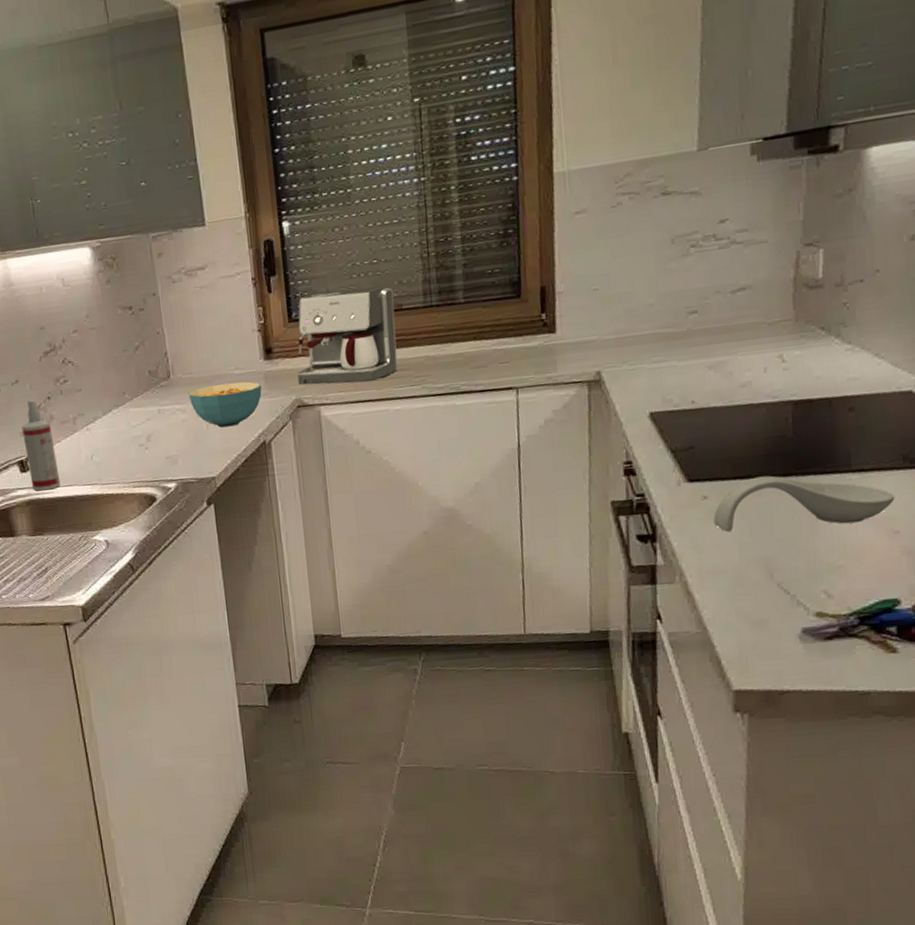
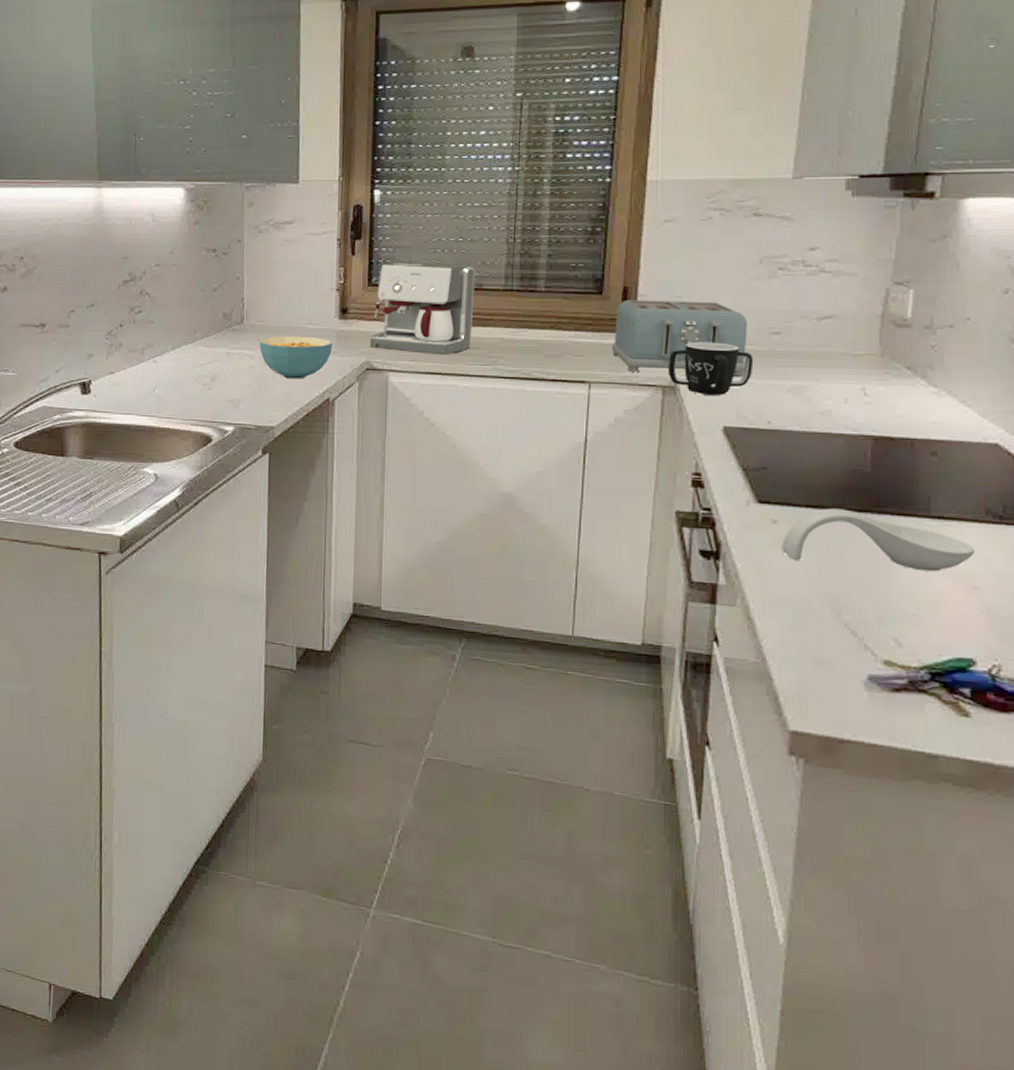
spray bottle: present [22,400,60,491] -> none [89,325,119,415]
toaster: none [535,289,667,372] -> present [612,299,748,377]
mug: none [591,329,674,385] -> present [667,342,754,395]

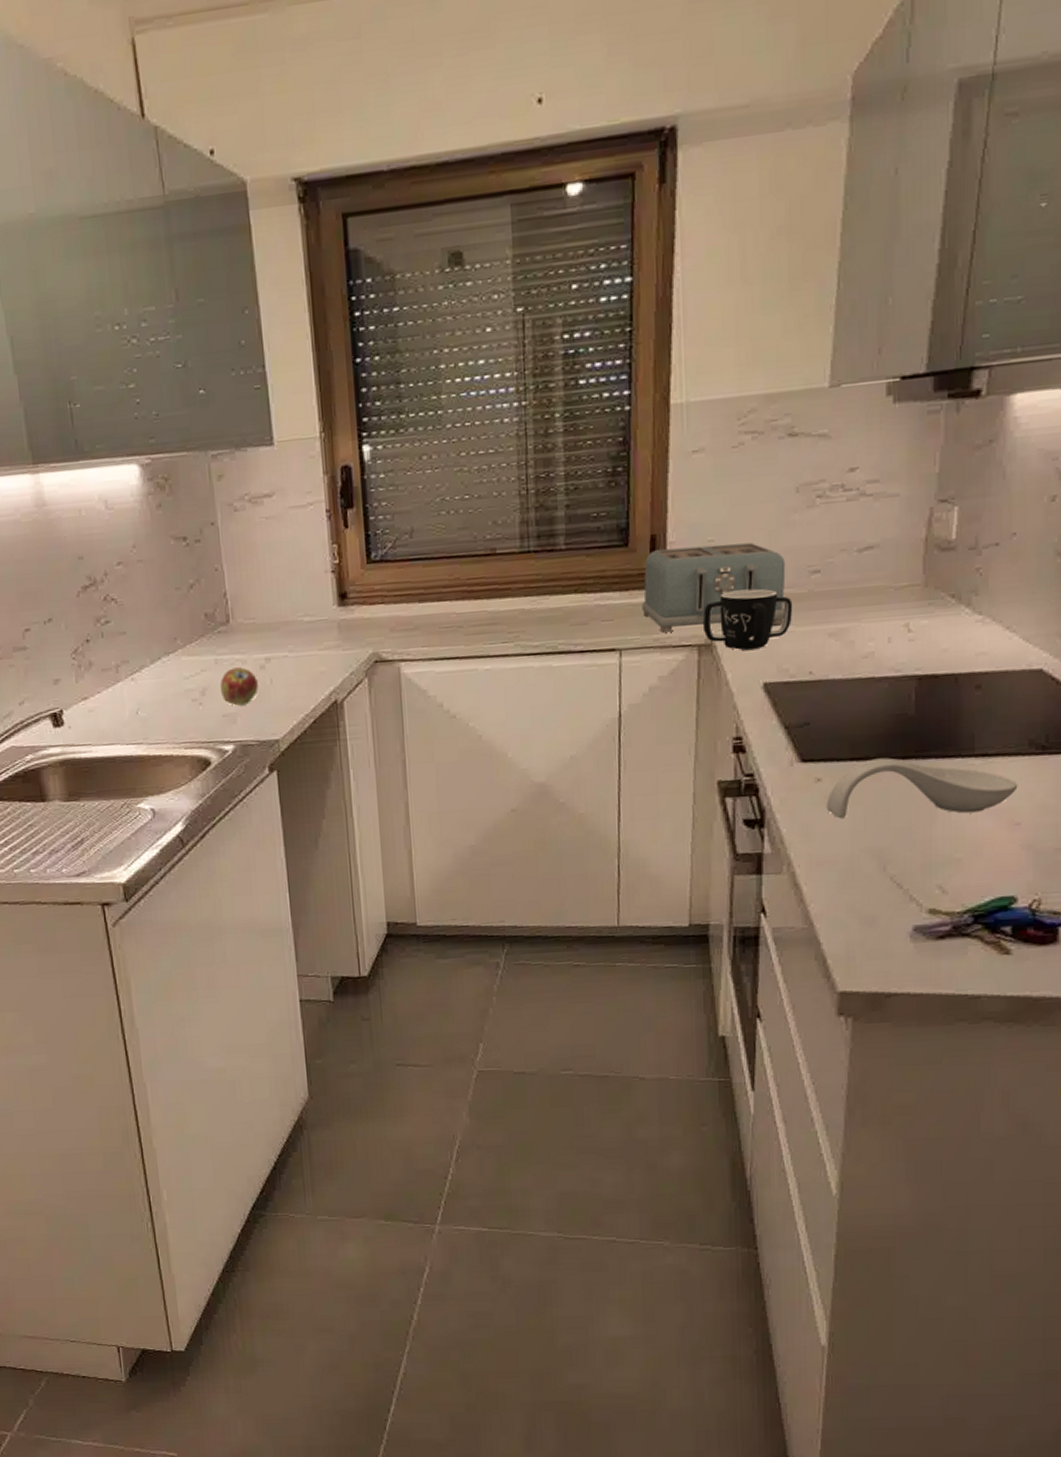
fruit: none [228,361,262,394] -> present [220,667,259,706]
cereal bowl: present [259,336,332,379] -> none [250,630,334,683]
coffee maker: present [370,261,475,356] -> none [375,526,489,637]

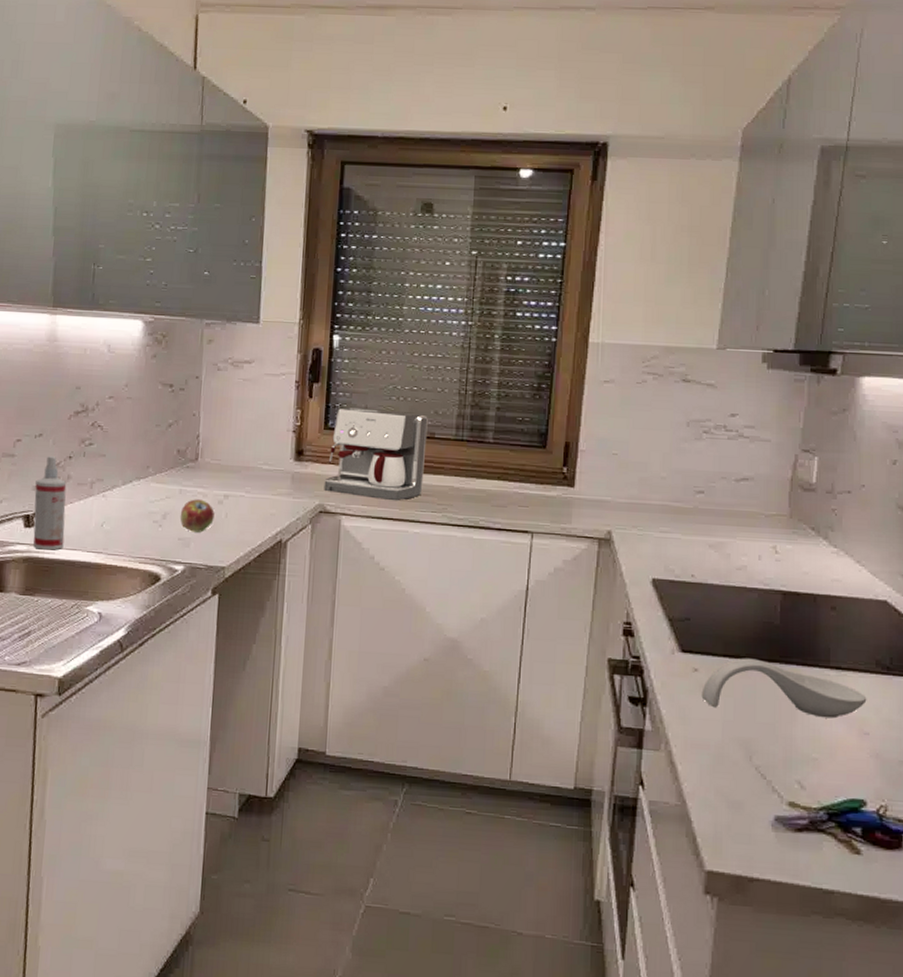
spray bottle: none [55,643,100,750] -> present [33,456,67,550]
coffee maker: none [375,526,489,637] -> present [324,406,428,501]
toaster: present [642,543,786,633] -> none [553,454,676,532]
mug: present [702,588,793,650] -> none [603,497,680,549]

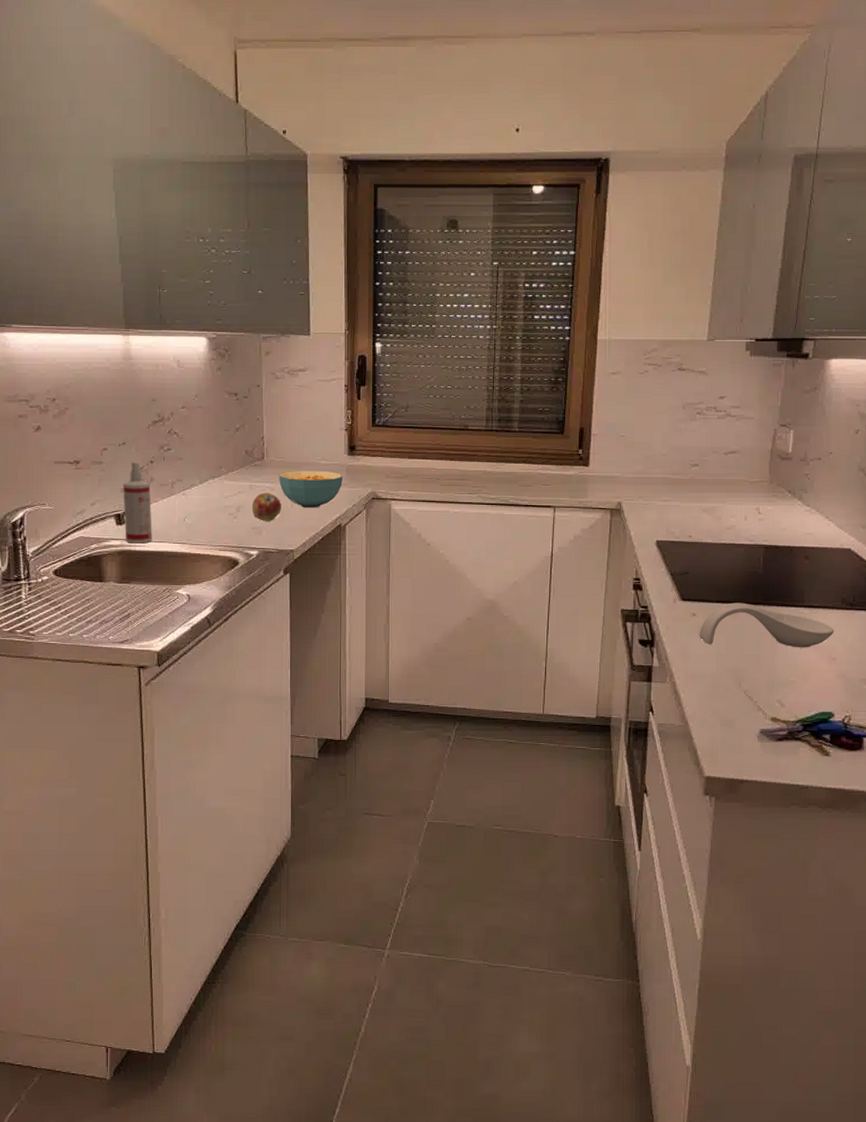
cereal bowl: none [213,475,287,520] -> present [278,470,343,508]
coffee maker: present [324,406,428,501] -> none [375,405,462,486]

